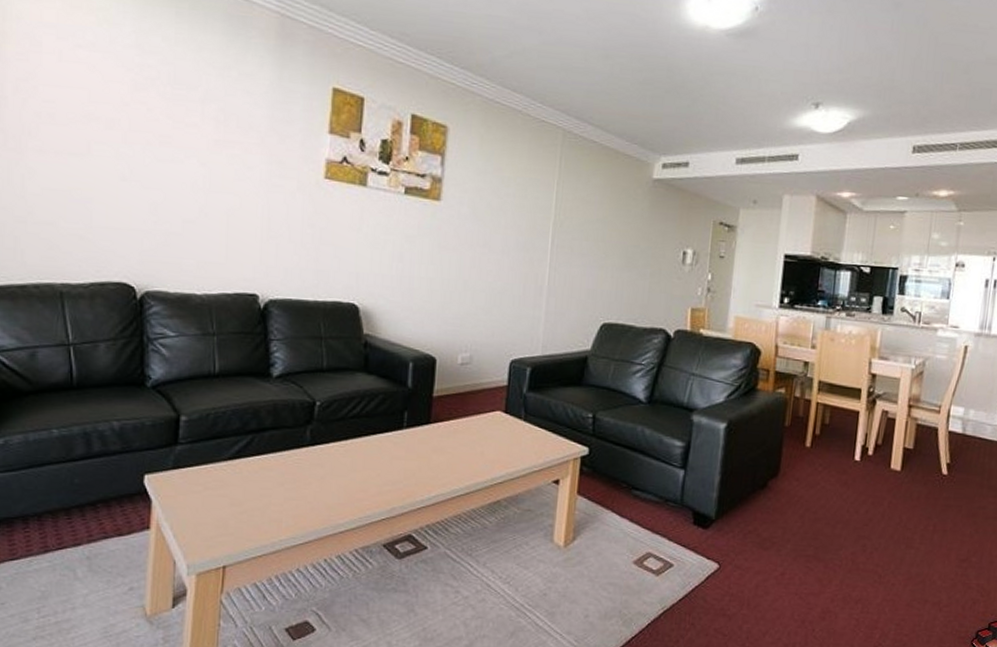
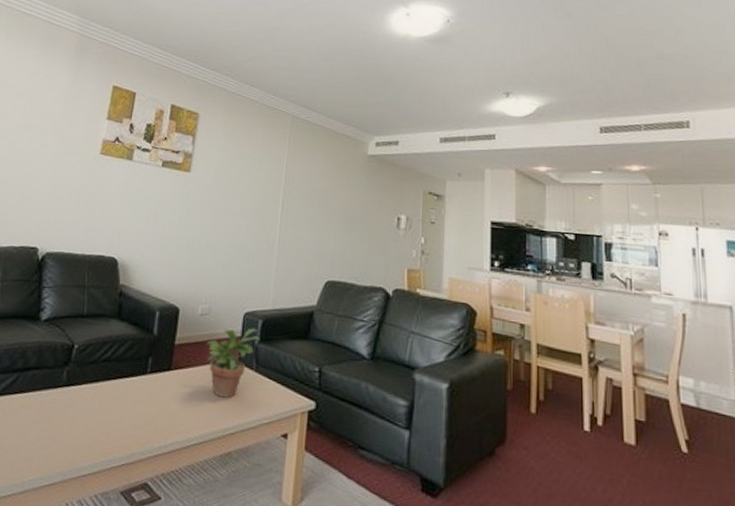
potted plant: none [468,376,529,448] -> present [206,328,260,398]

